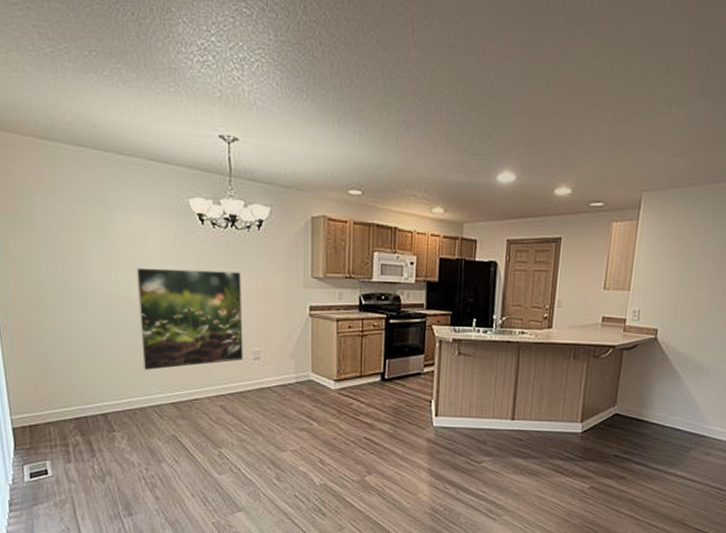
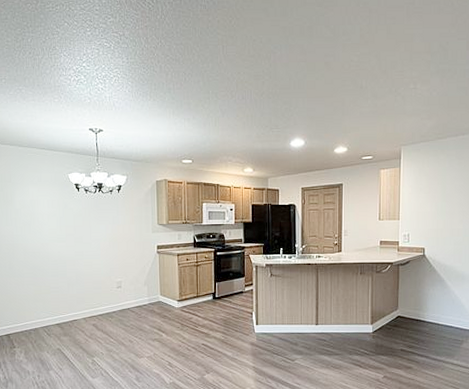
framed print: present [137,267,243,371] -> none [32,224,109,301]

